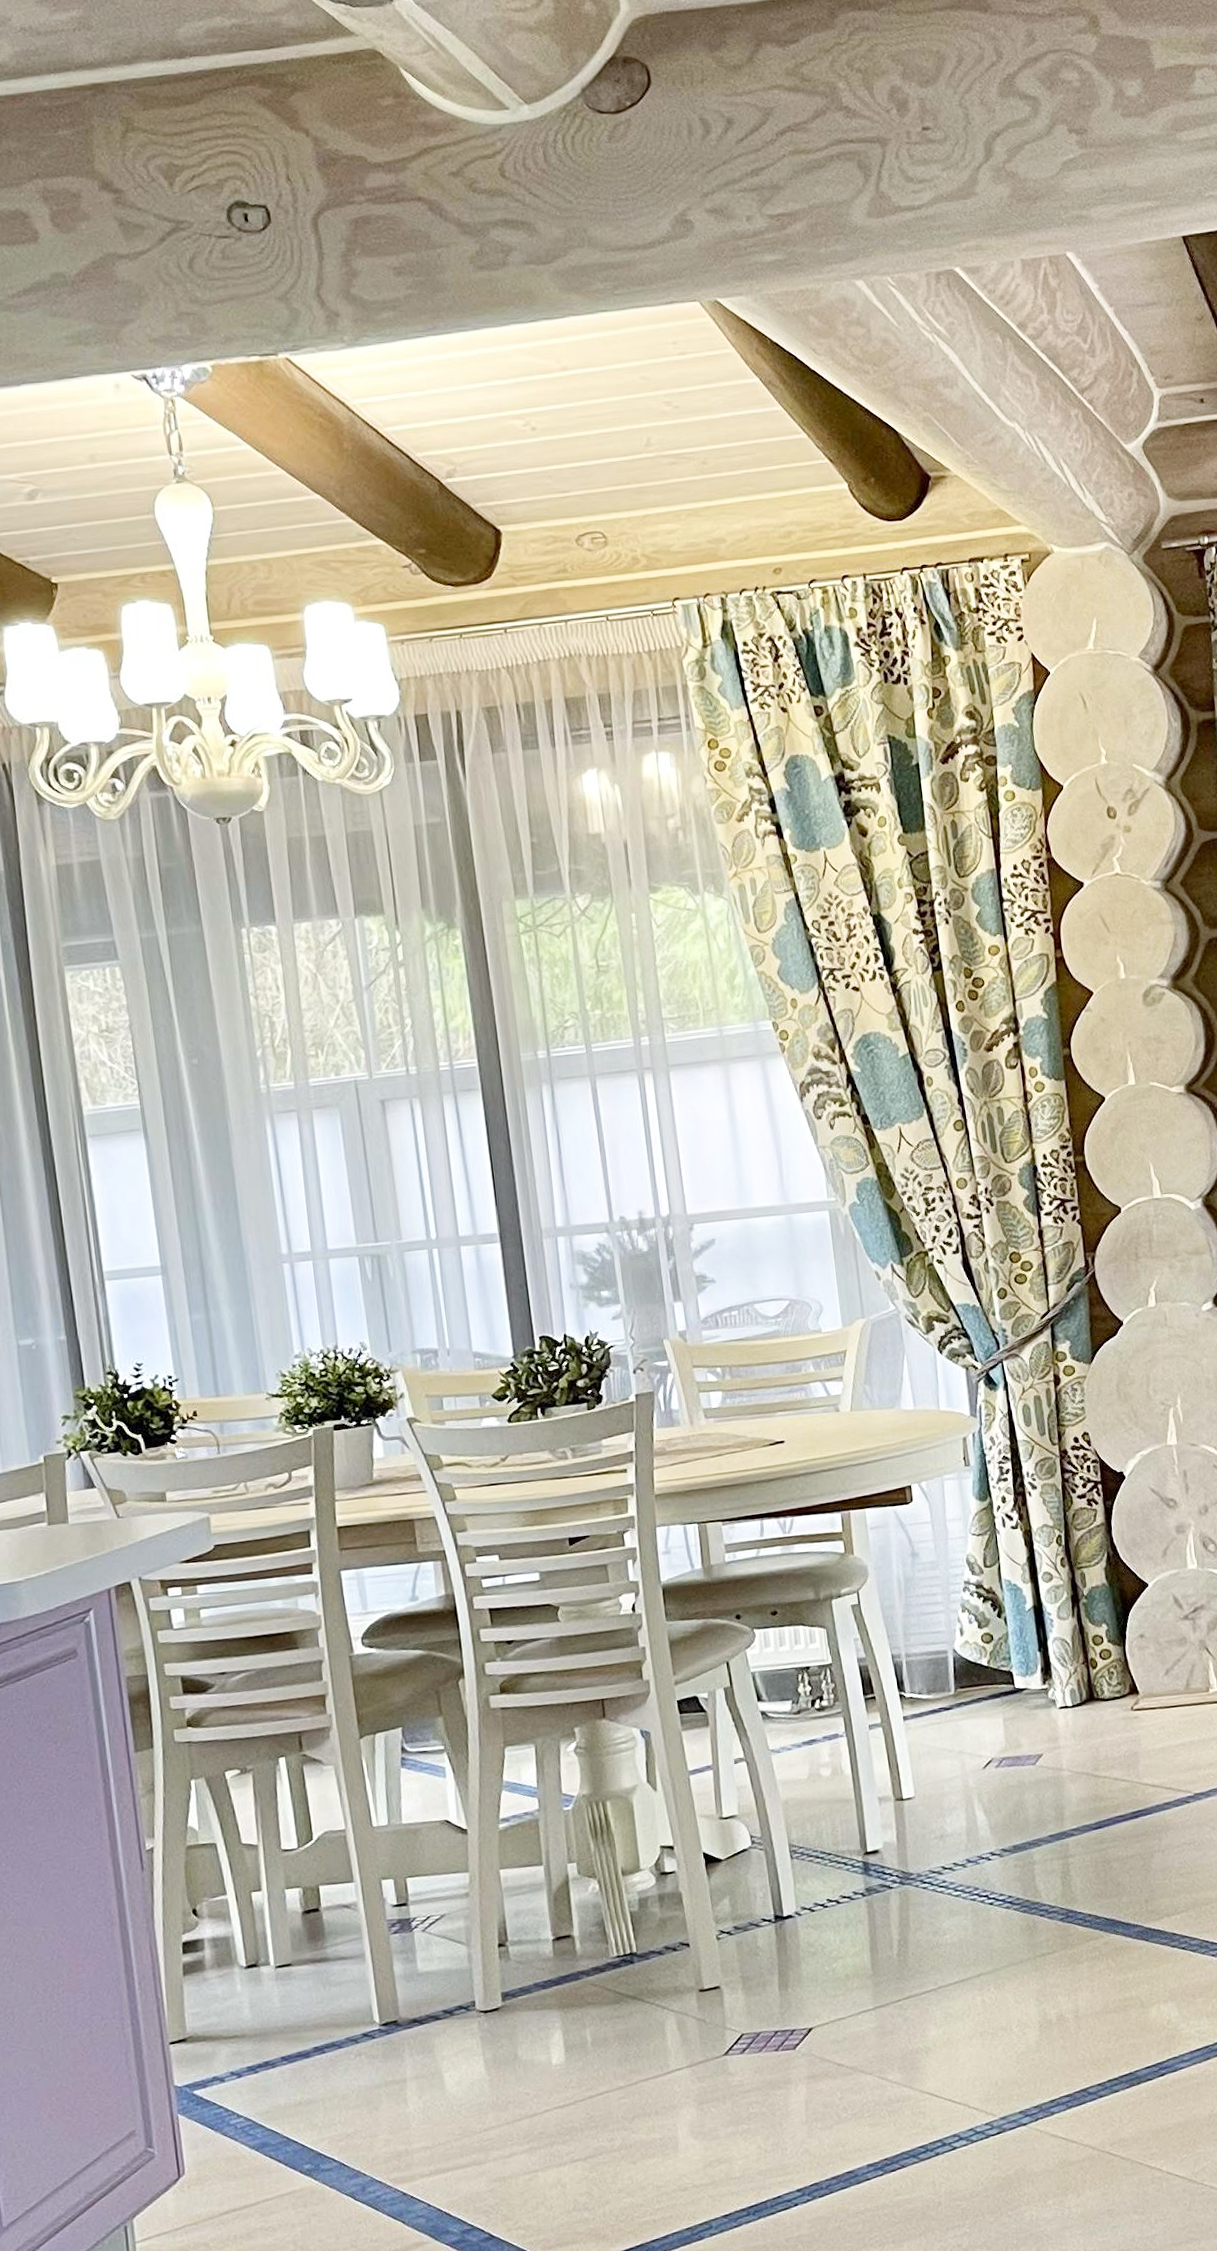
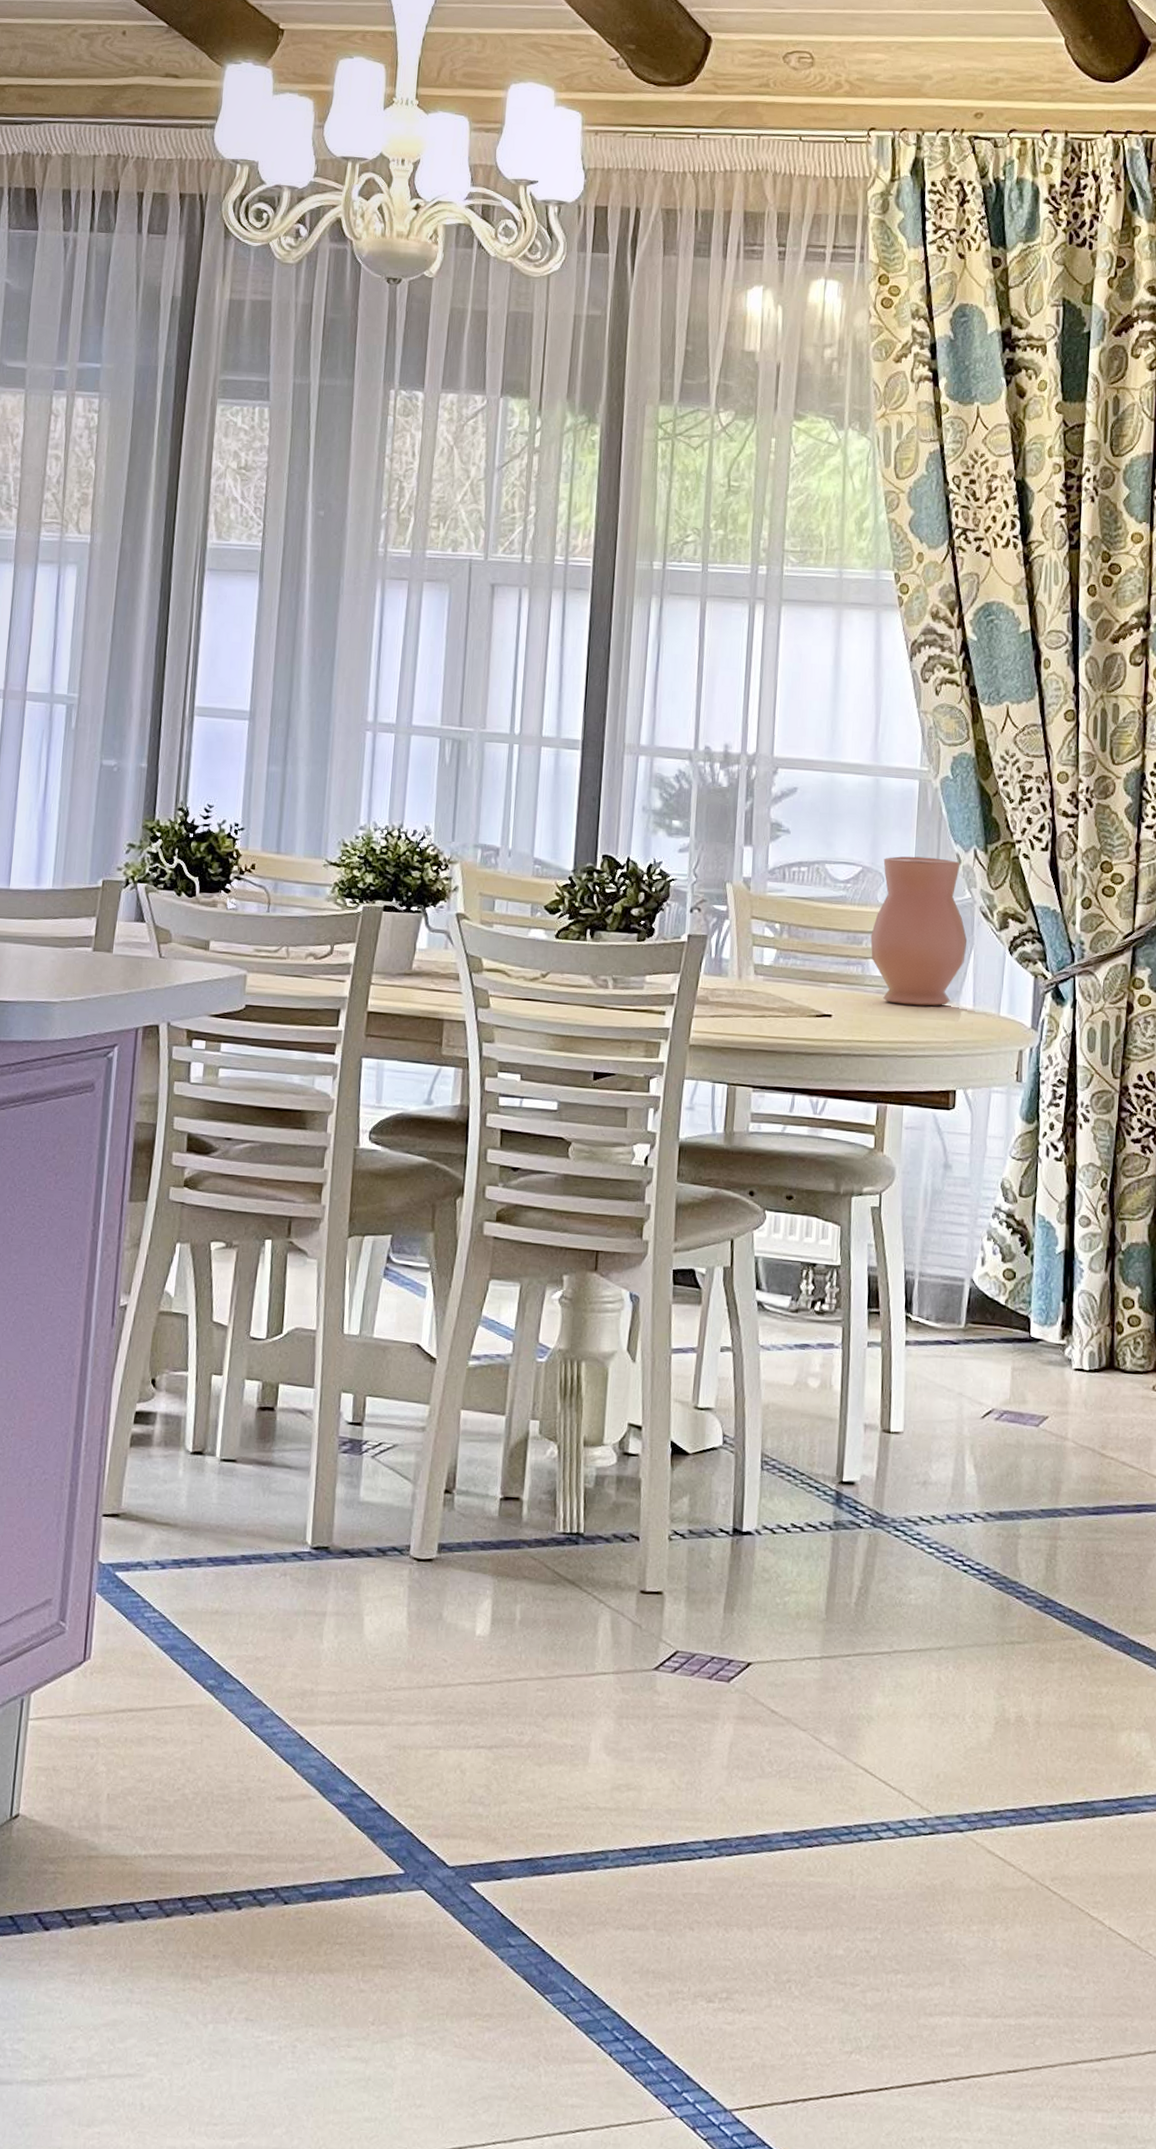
vase: none [808,1278,900,1419] -> present [870,856,968,1007]

